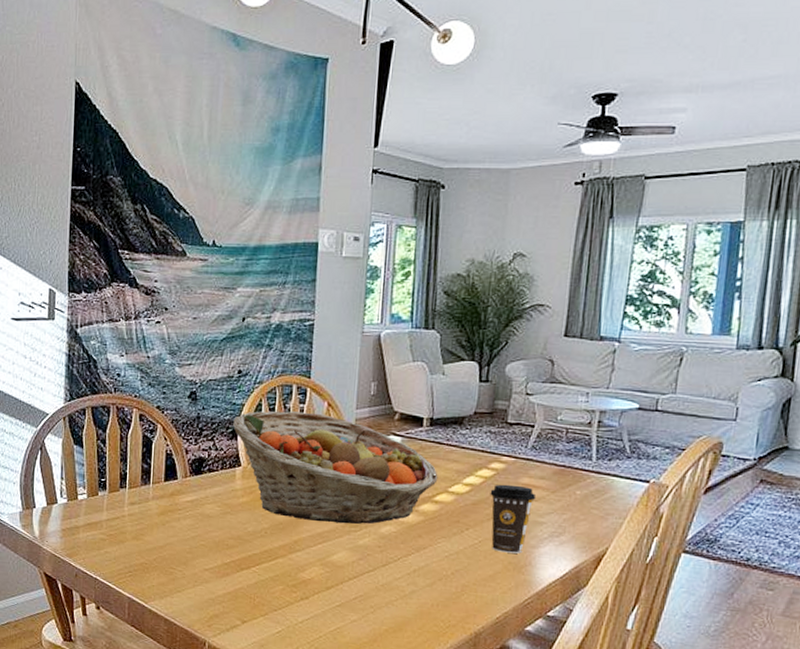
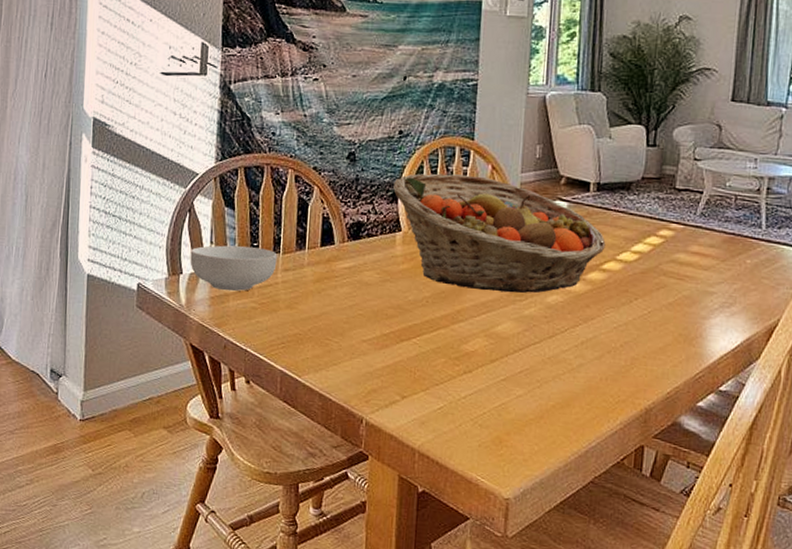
cereal bowl: none [42,481,124,524] -> present [190,245,278,292]
coffee cup: present [490,484,536,554] -> none [659,252,706,325]

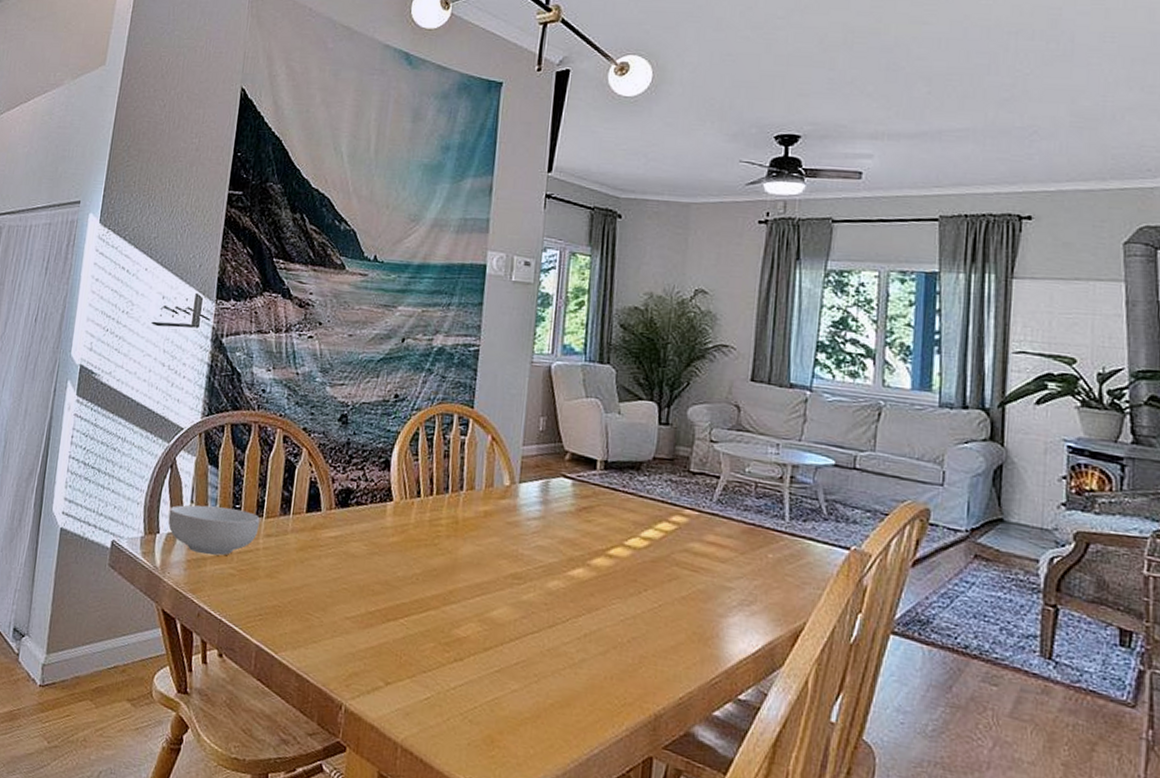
fruit basket: present [393,173,606,294] -> none [386,440,613,577]

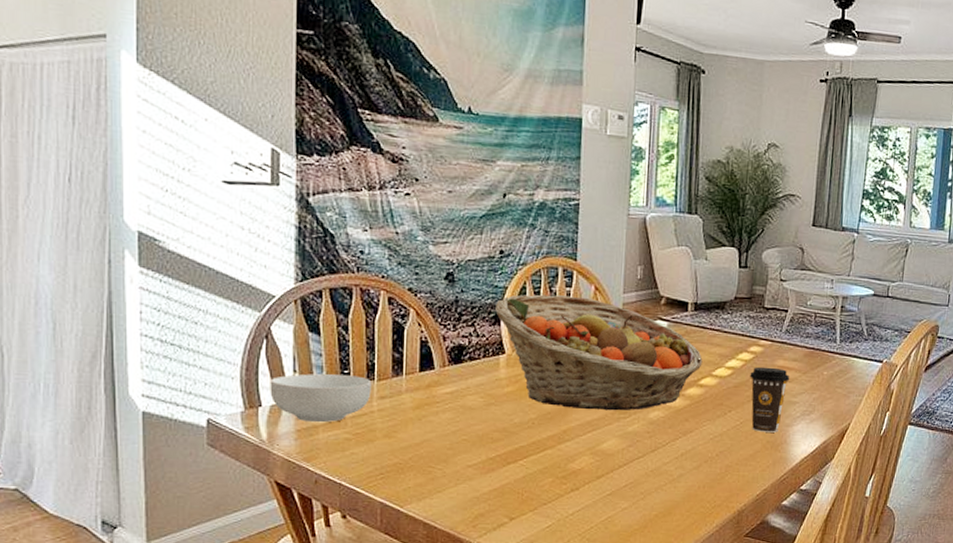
fruit basket: none [386,440,613,577] -> present [495,294,703,411]
coffee cup: none [671,540,723,623] -> present [749,366,790,432]

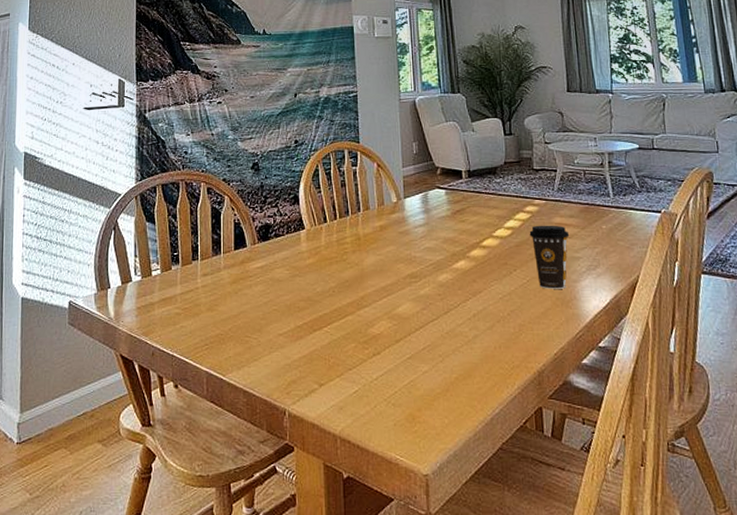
cereal bowl: present [270,373,372,423] -> none [116,257,196,300]
fruit basket: present [495,294,703,411] -> none [294,174,482,276]

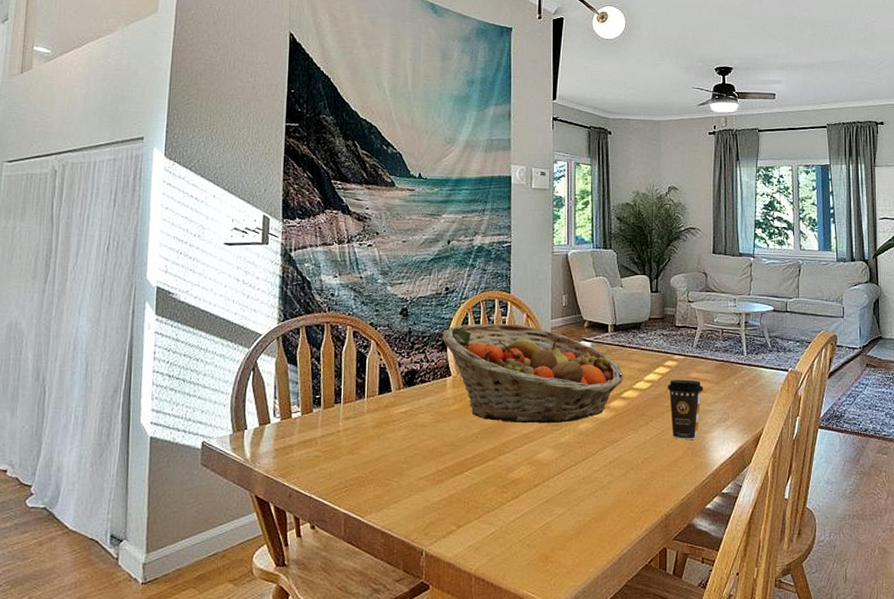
fruit basket: none [294,174,482,276] -> present [442,323,624,424]

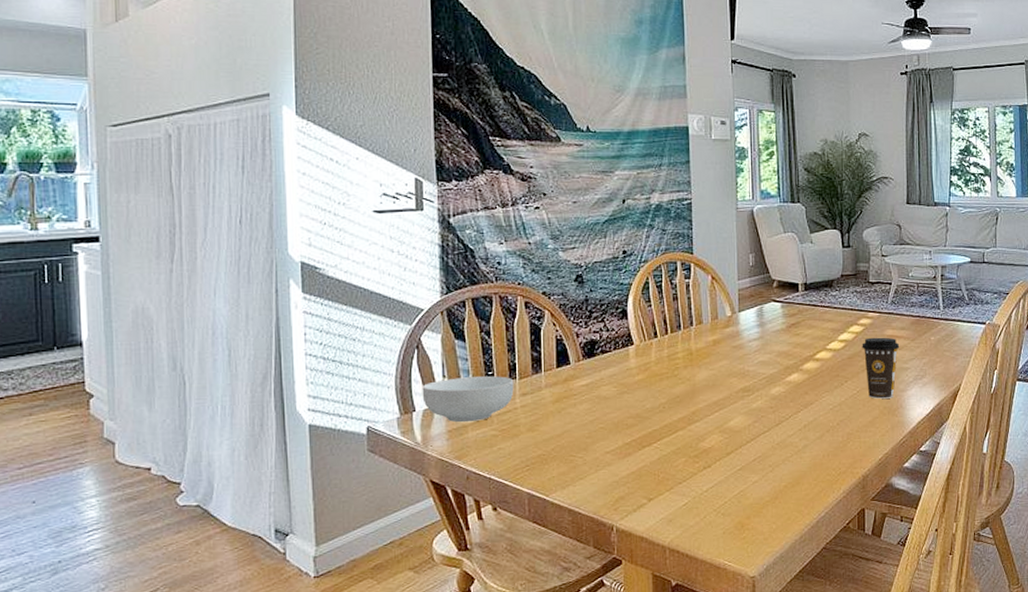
cereal bowl: none [254,399,339,442] -> present [422,376,514,423]
fruit basket: present [442,323,624,424] -> none [622,286,817,391]

